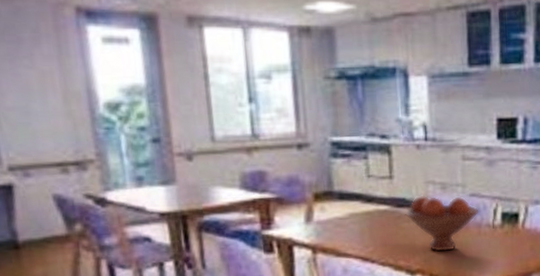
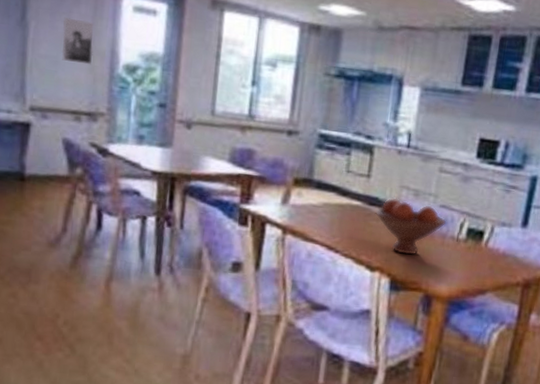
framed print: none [26,61,68,110] -> present [61,17,94,65]

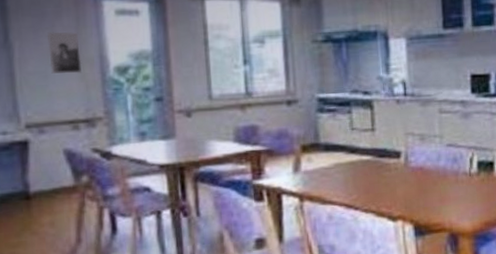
fruit bowl: present [374,197,446,255] -> none [385,145,456,199]

